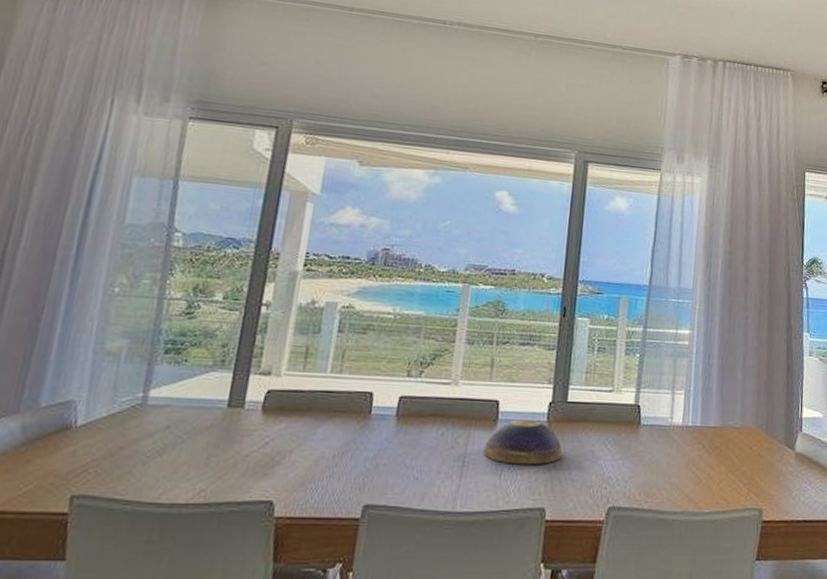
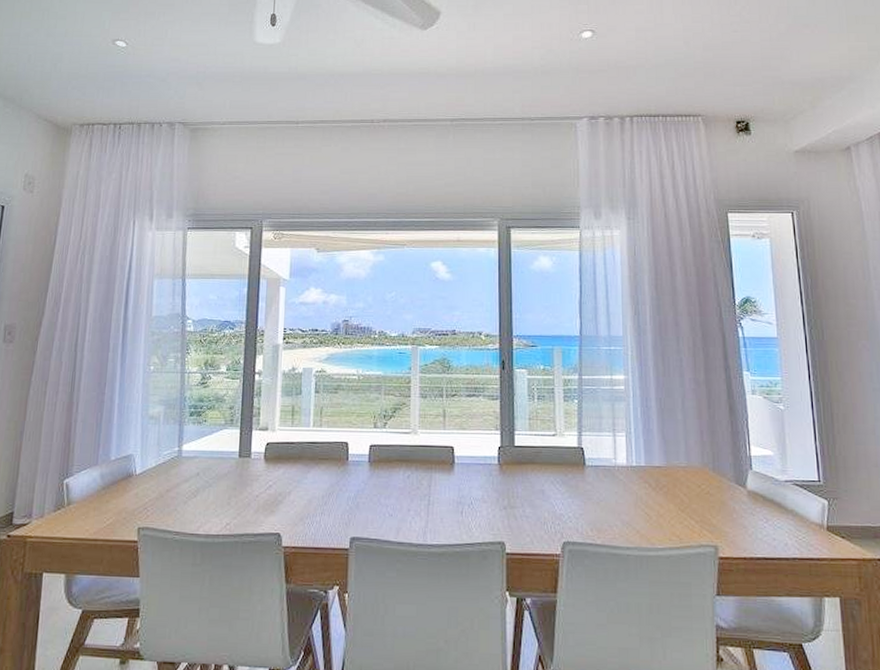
decorative bowl: present [483,418,563,465] -> none [444,462,515,504]

